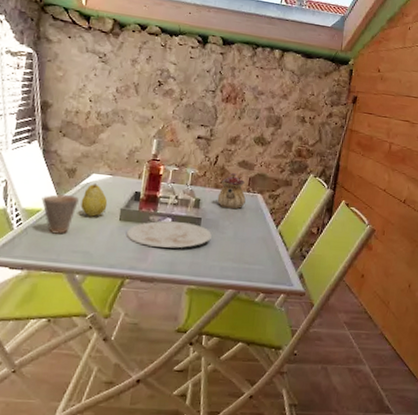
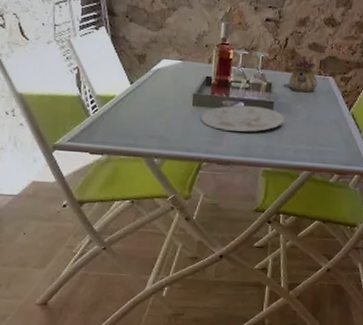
cup: present [41,193,79,234] -> none [114,79,151,120]
fruit: present [80,183,108,217] -> none [153,69,180,102]

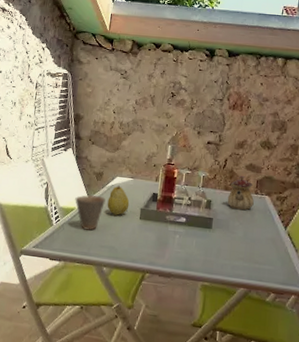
cup: none [114,79,151,120] -> present [75,194,105,231]
fruit: none [153,69,180,102] -> present [107,185,130,216]
plate: present [200,105,285,132] -> none [145,220,223,247]

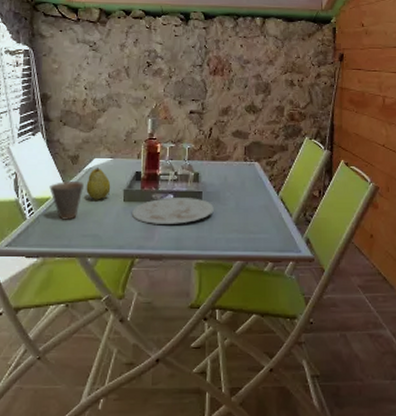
plate: none [145,220,223,247] -> present [131,198,214,224]
teapot: present [227,175,254,211] -> none [215,143,243,180]

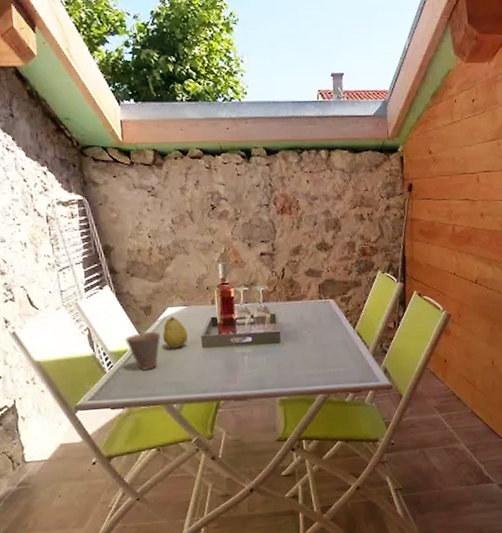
plate: present [131,198,214,224] -> none [211,338,293,367]

